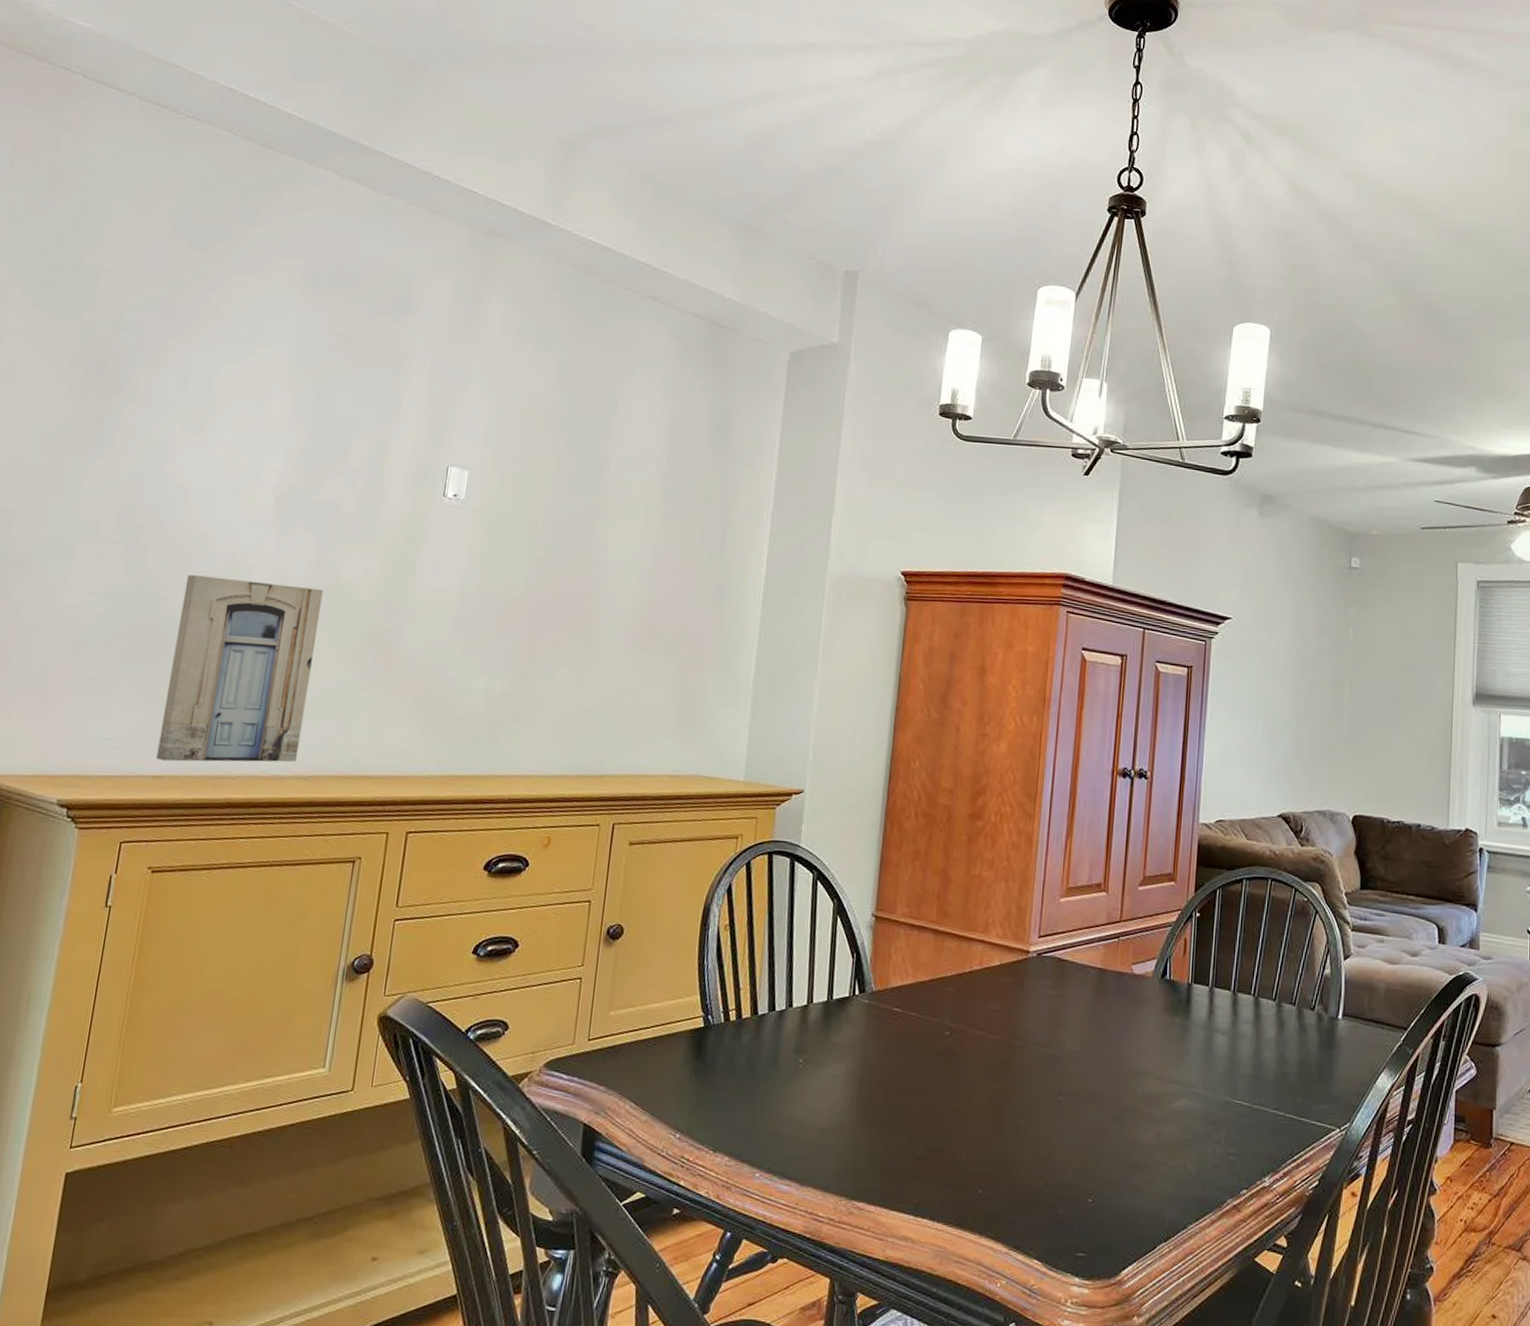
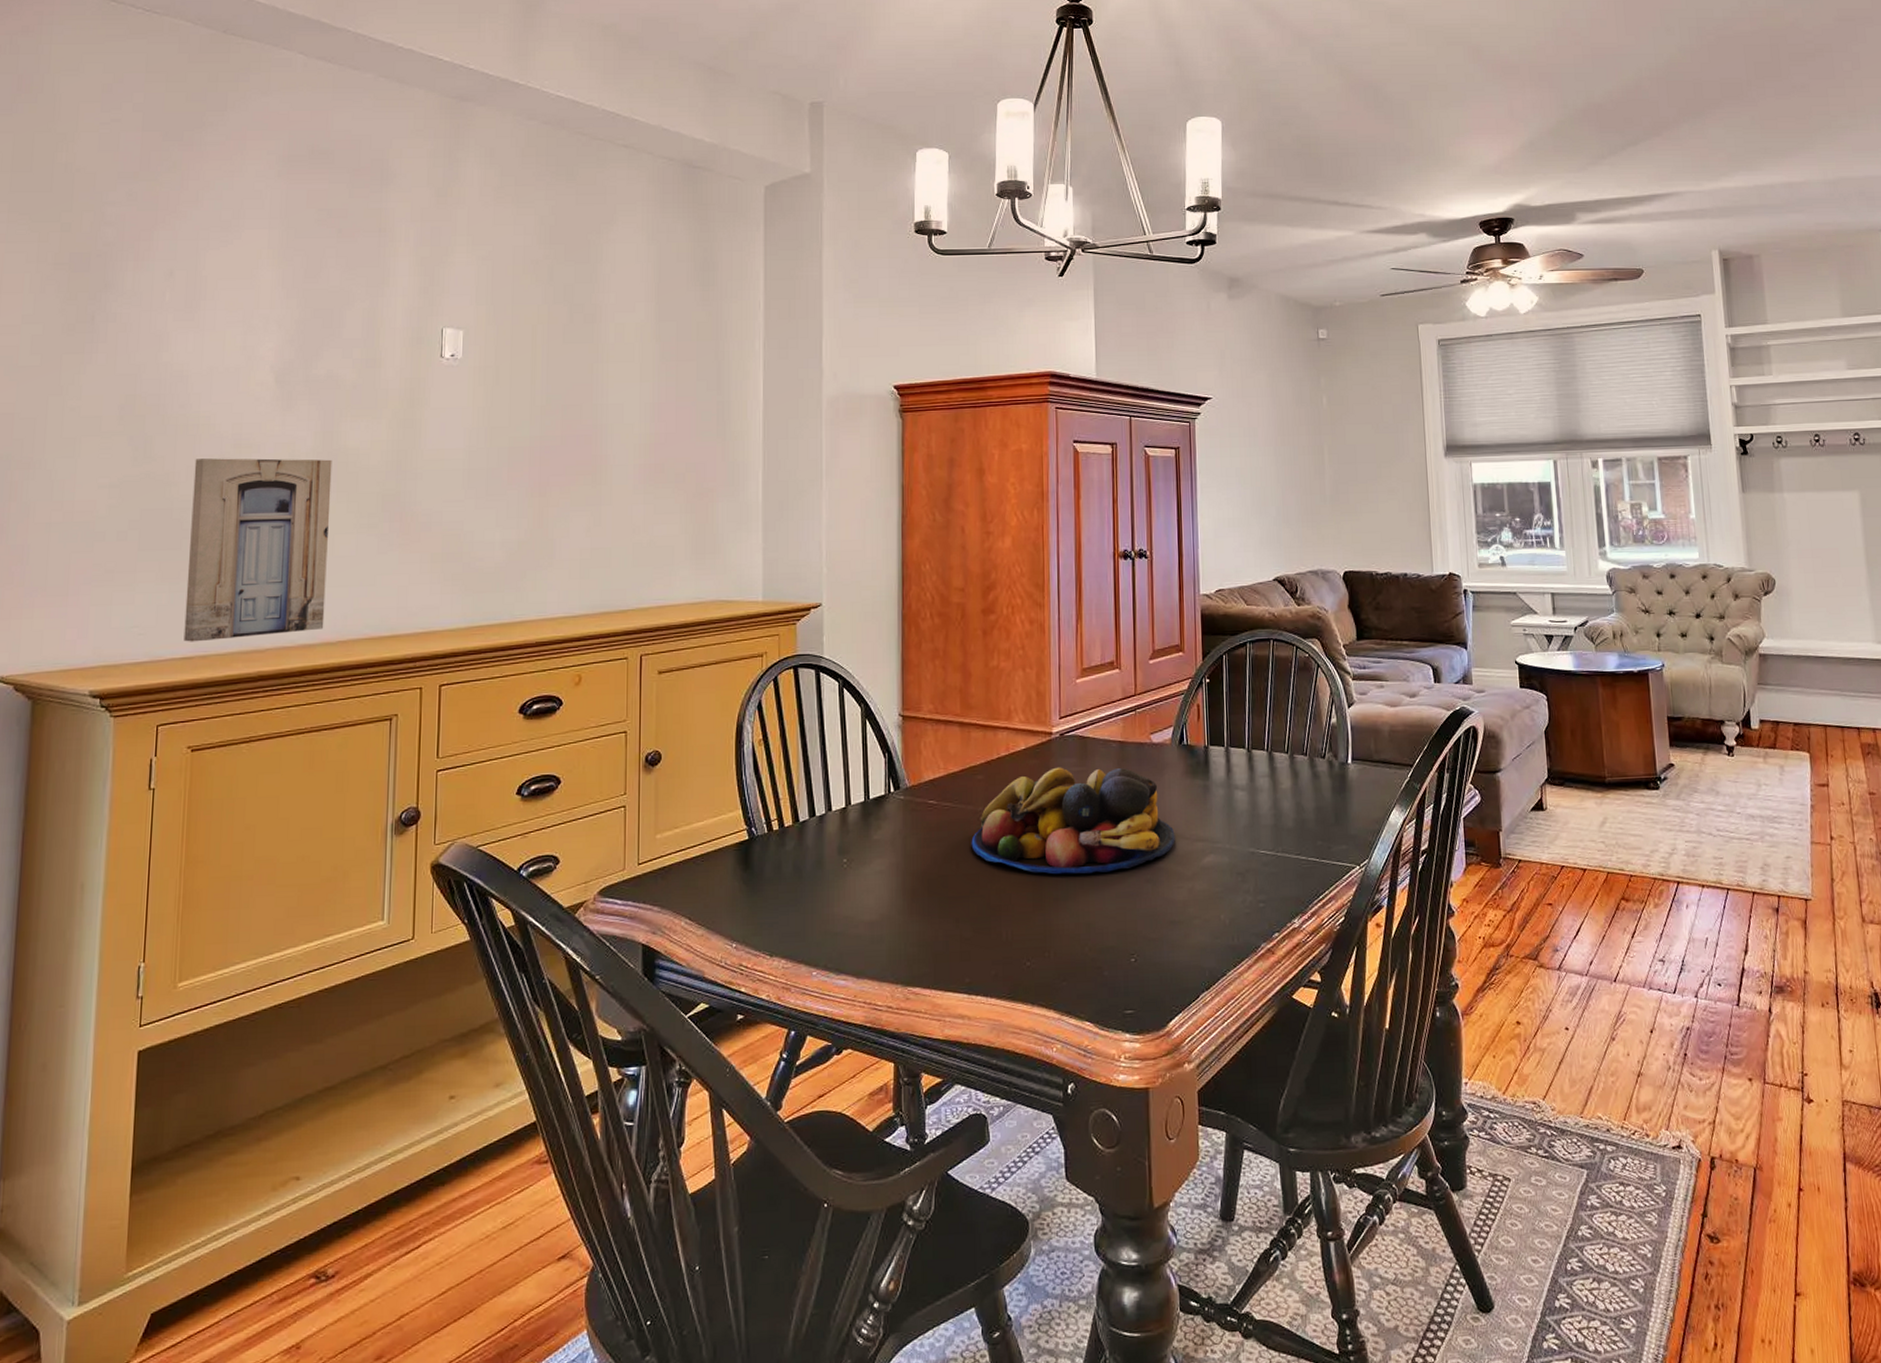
fruit bowl: none [933,988,1148,1105] -> present [971,767,1175,875]

